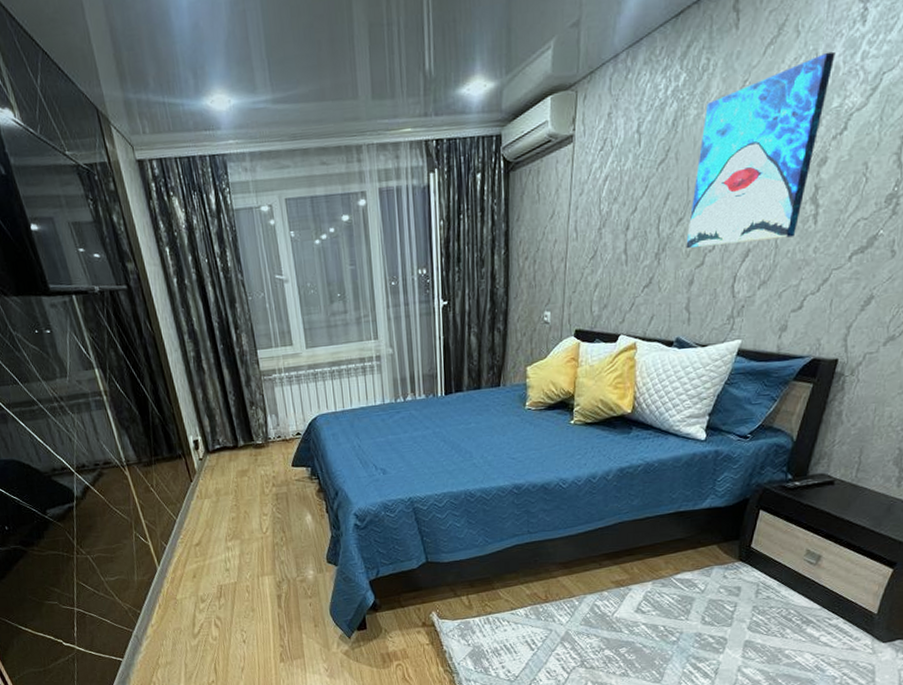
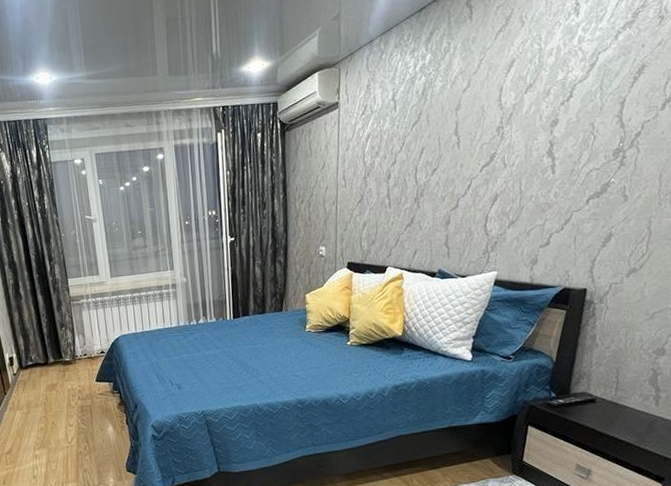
wall art: present [686,51,836,248] -> none [441,36,556,193]

